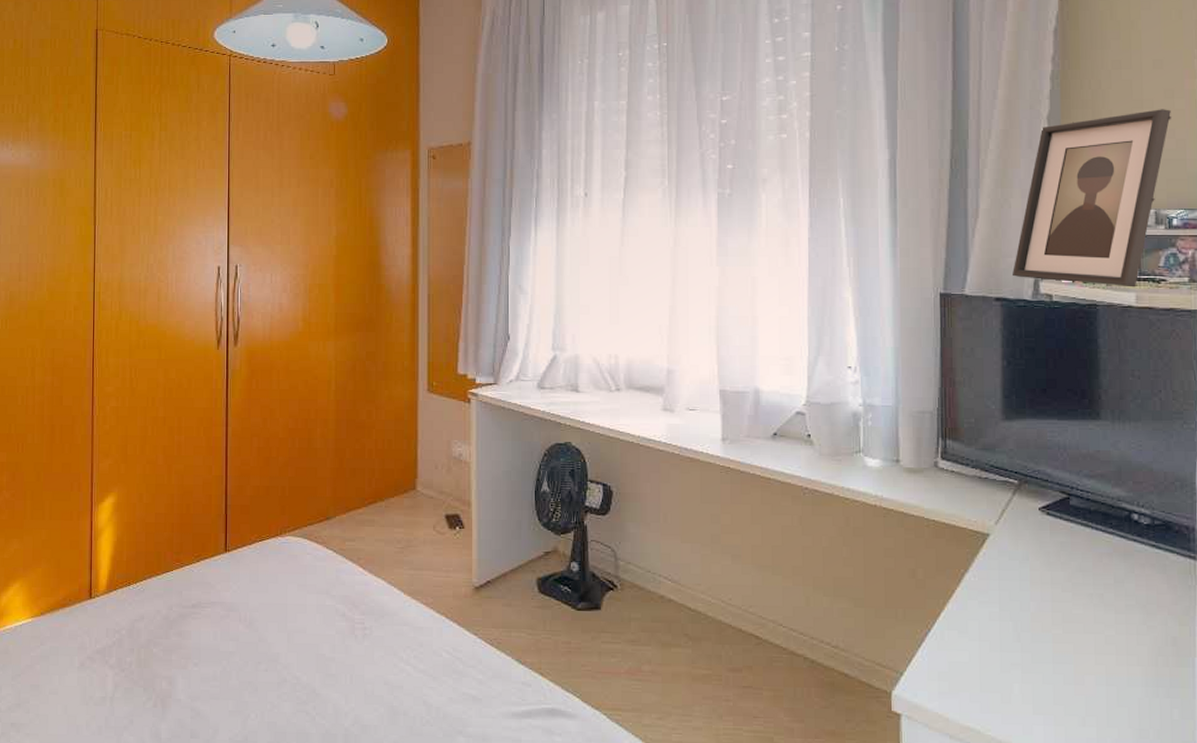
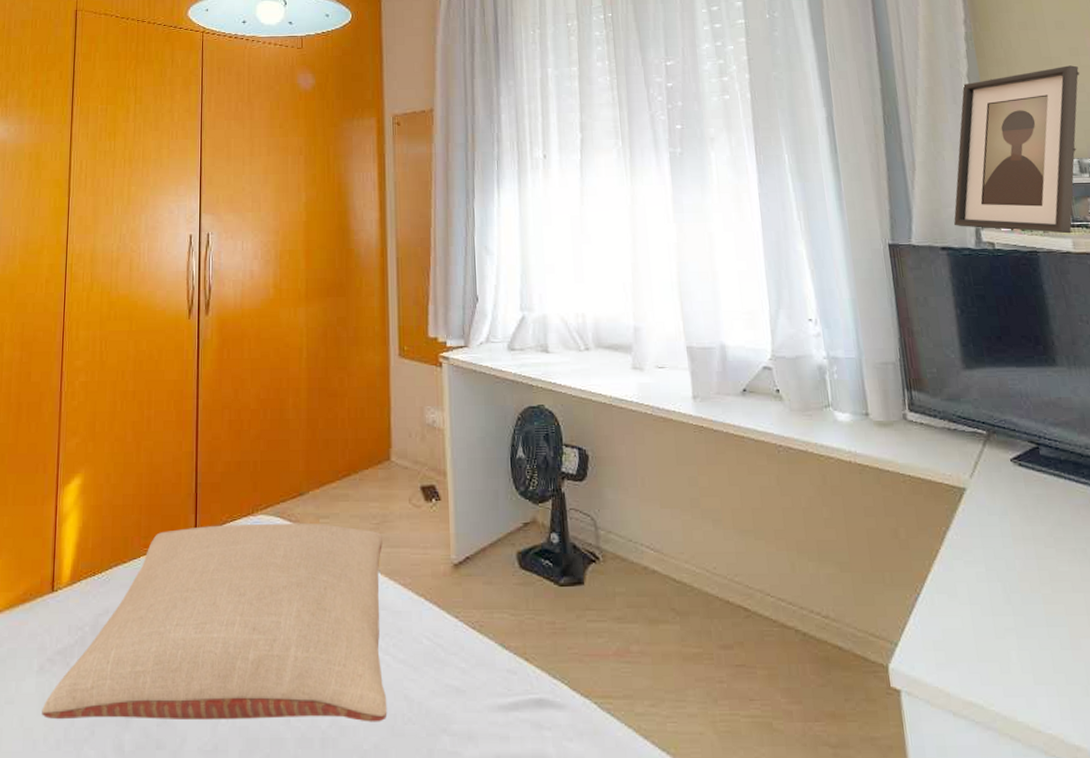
pillow: none [84,544,407,723] -> present [42,523,388,722]

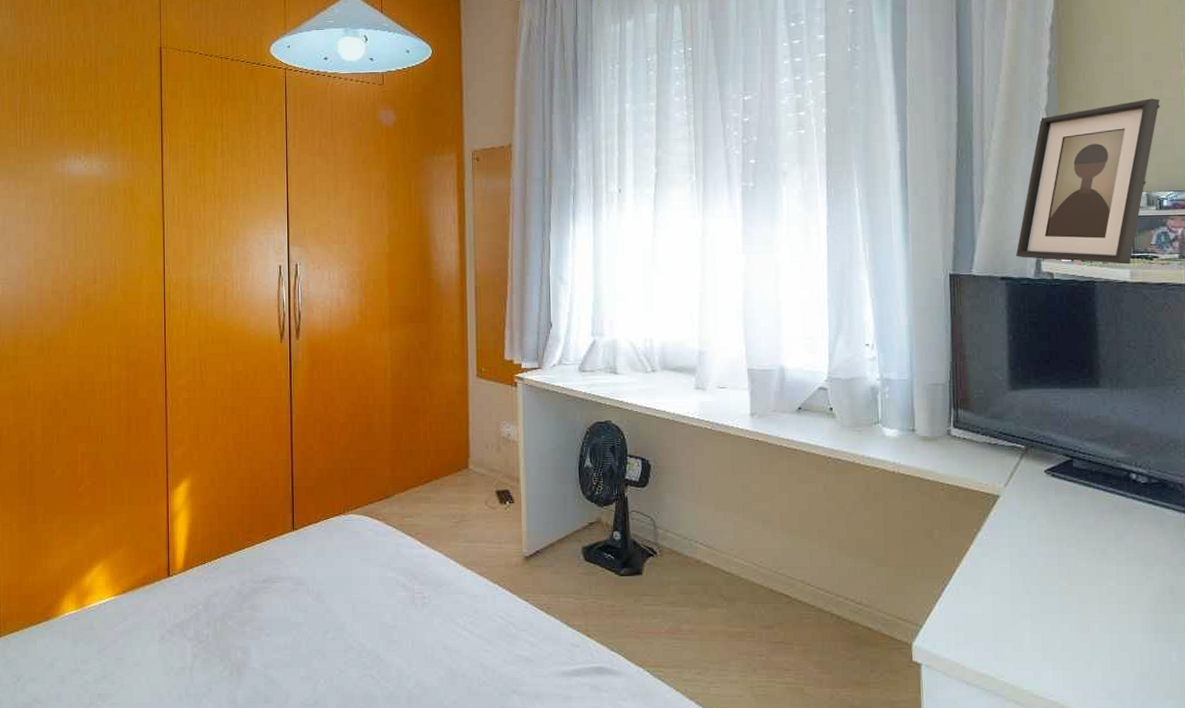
pillow: present [42,523,388,722] -> none [165,521,465,684]

